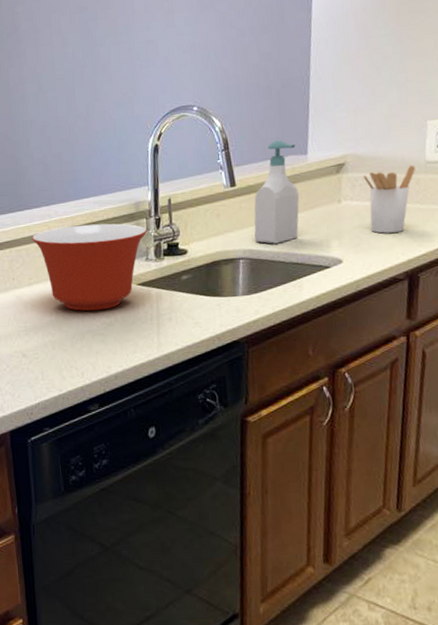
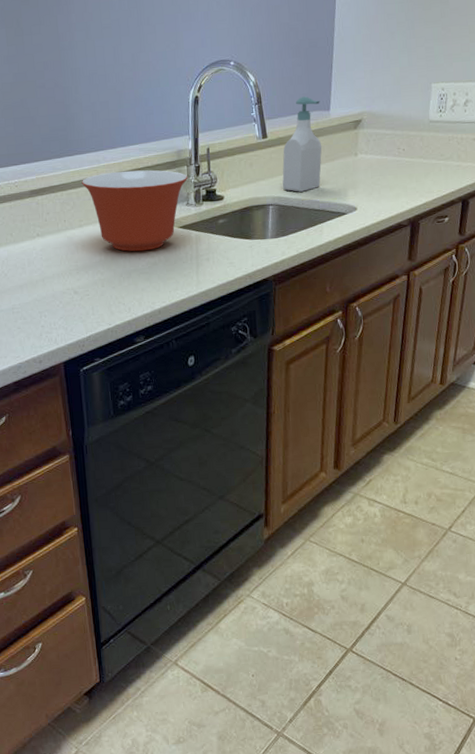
utensil holder: present [363,165,415,234] -> none [377,123,420,185]

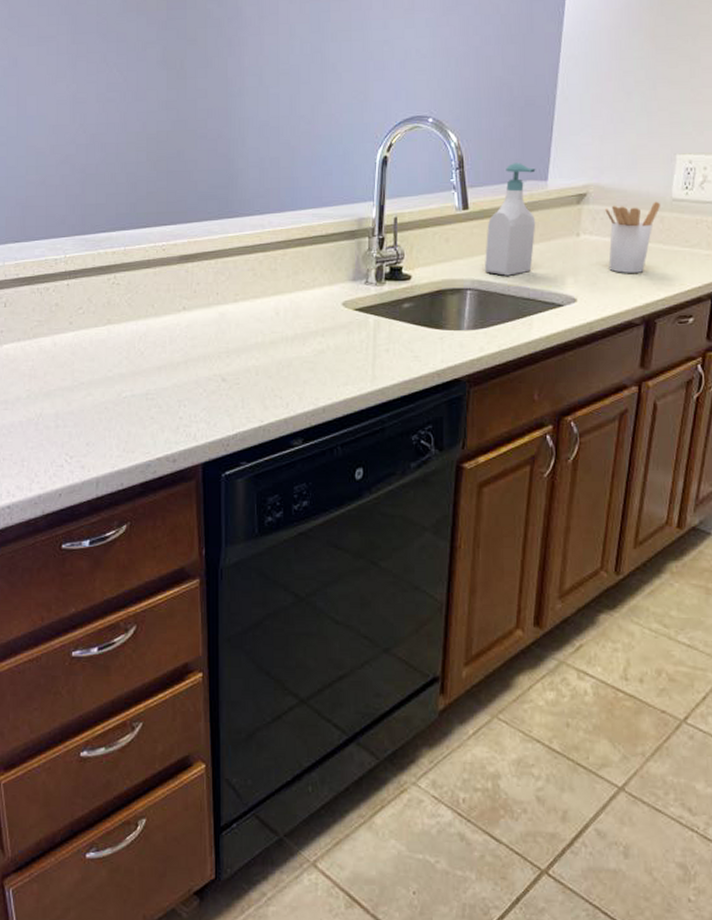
mixing bowl: present [81,170,189,252] -> none [240,239,370,336]
utensil holder: none [377,123,420,185] -> present [605,201,660,273]

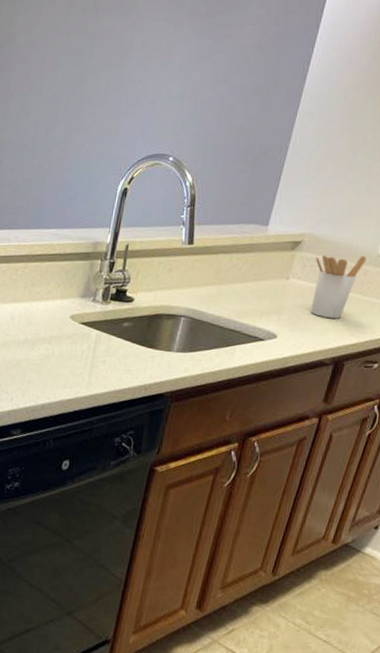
soap bottle: present [484,163,536,276] -> none [199,206,259,308]

